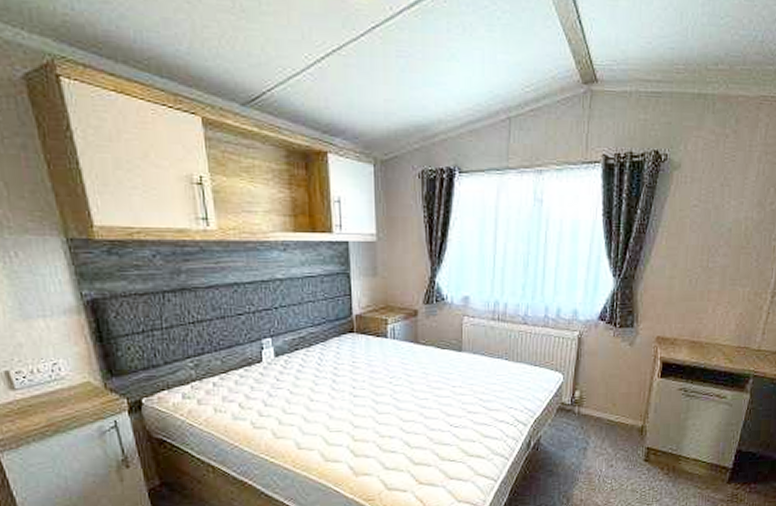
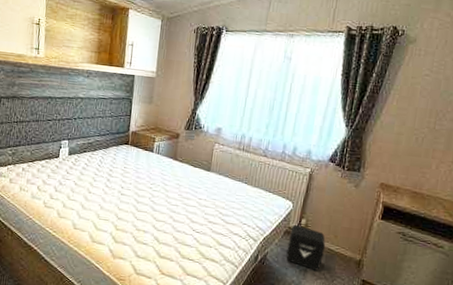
air purifier: none [562,398,604,447] -> present [286,224,326,271]

